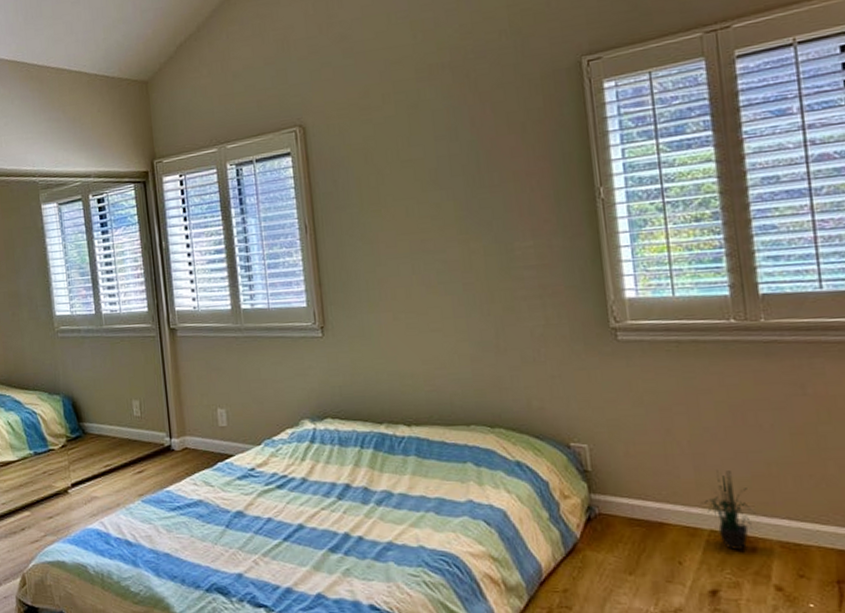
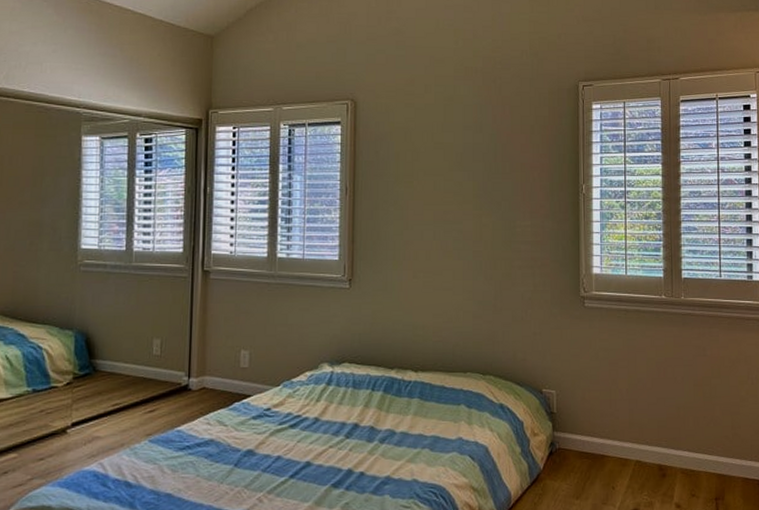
potted plant: present [701,469,756,551] -> none [632,412,667,477]

